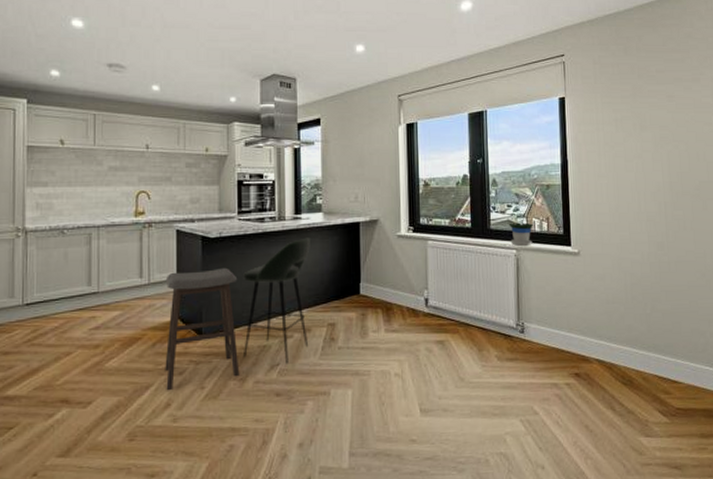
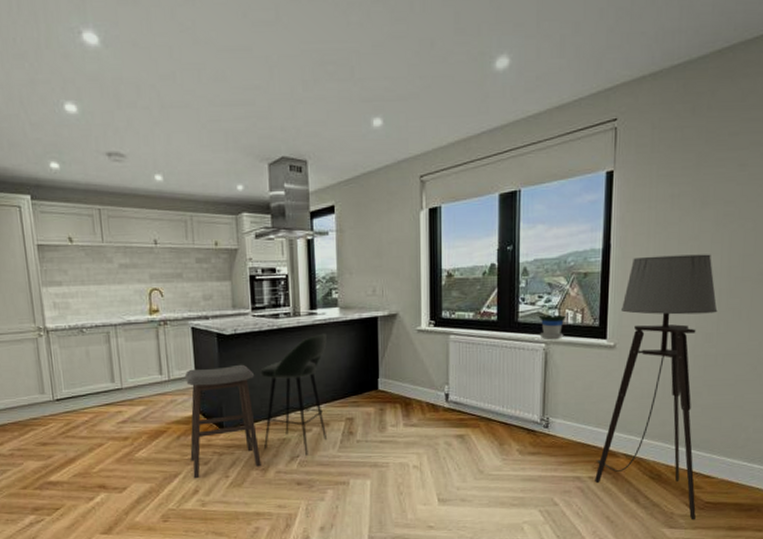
floor lamp: none [570,171,669,428] -> present [595,254,718,521]

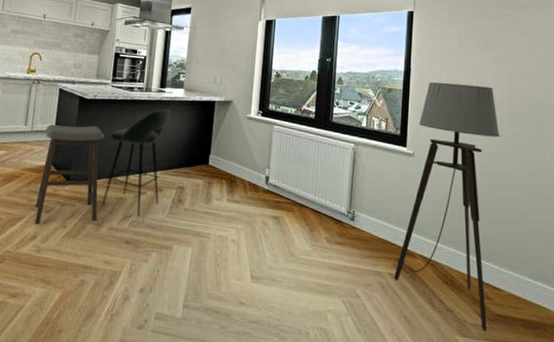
flowerpot: present [538,314,567,341] -> none [349,118,373,143]

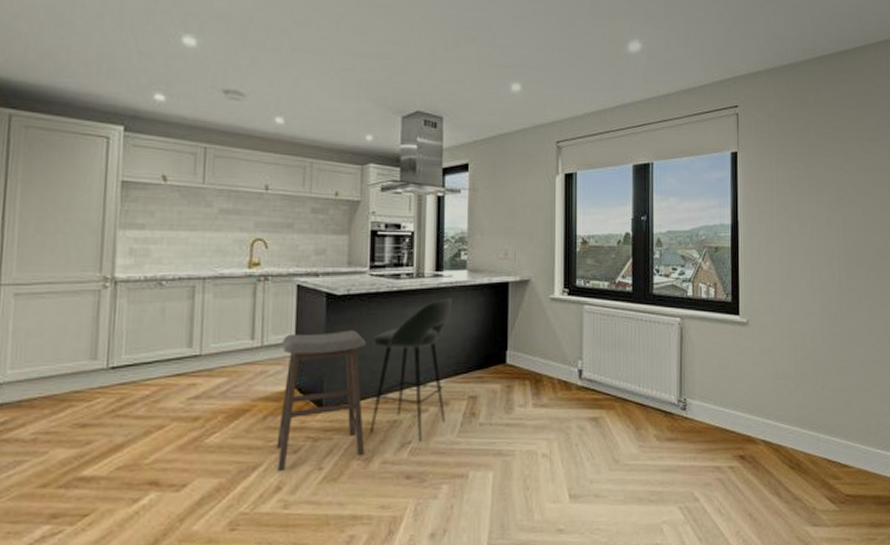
floor lamp: present [394,82,500,332] -> none [735,234,839,517]

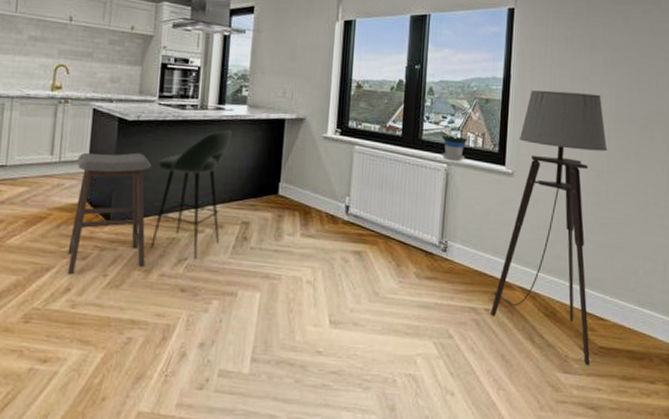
flowerpot: none [673,287,701,315] -> present [441,135,469,162]
floor lamp: none [735,234,839,517] -> present [491,90,608,366]

